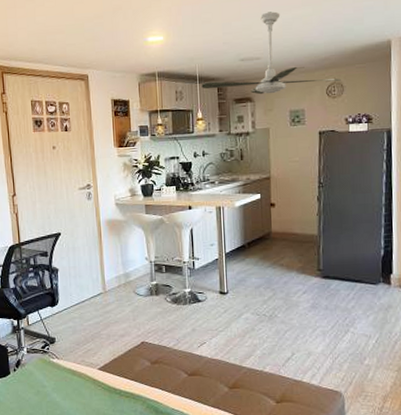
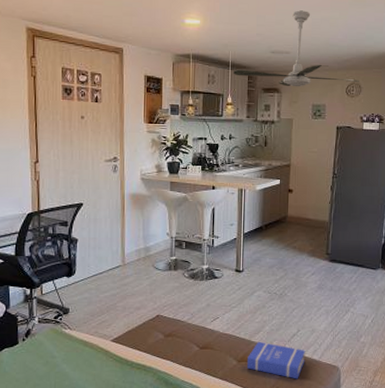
book: none [239,366,303,407] -> present [247,341,306,379]

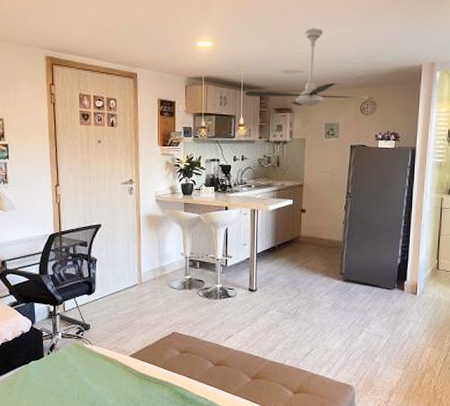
book: present [247,341,306,379] -> none [261,359,319,397]

